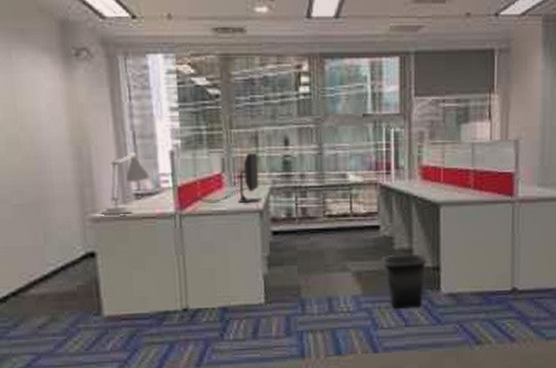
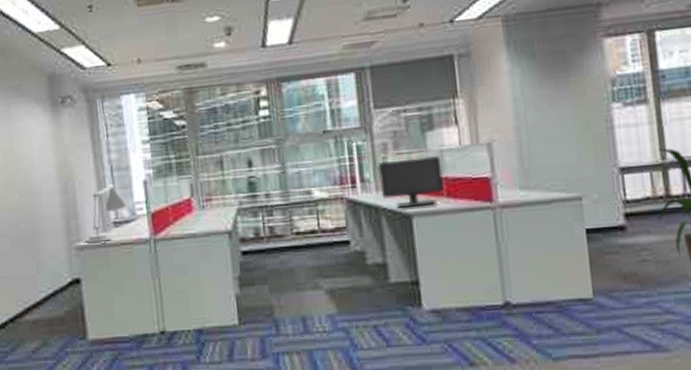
computer monitor: present [191,152,262,204] -> none [164,176,230,228]
waste bin: present [381,254,428,309] -> none [354,268,405,328]
computer monitor: none [412,149,473,198] -> present [377,156,445,209]

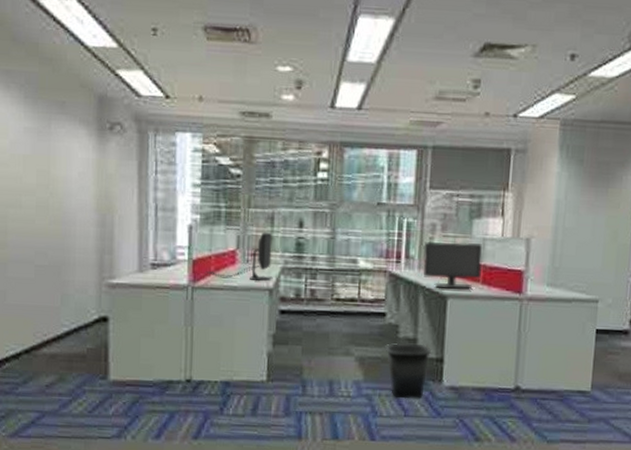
desk lamp: present [83,184,126,243] -> none [116,224,167,283]
computer monitor: none [164,176,230,228] -> present [204,232,273,282]
waste bin: none [354,268,405,328] -> present [385,342,432,399]

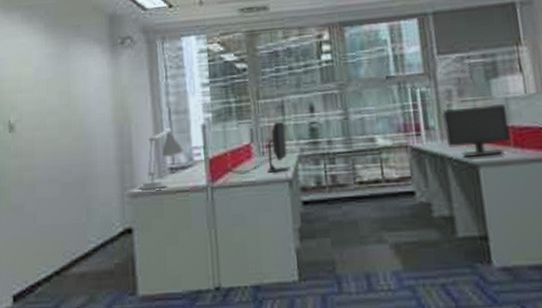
desk lamp: none [116,224,167,283] -> present [137,128,183,190]
waste bin: present [385,342,432,399] -> none [420,221,473,287]

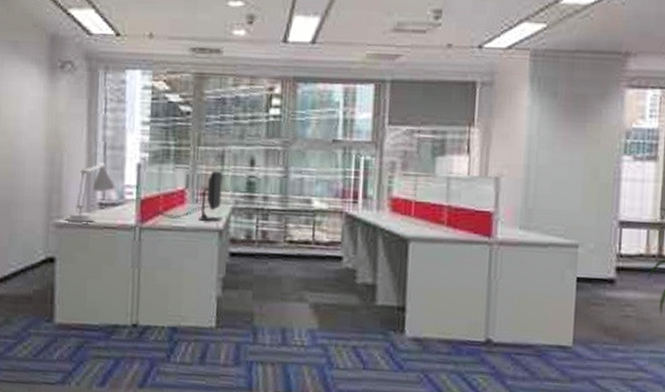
computer monitor: present [442,104,511,159] -> none [382,181,447,232]

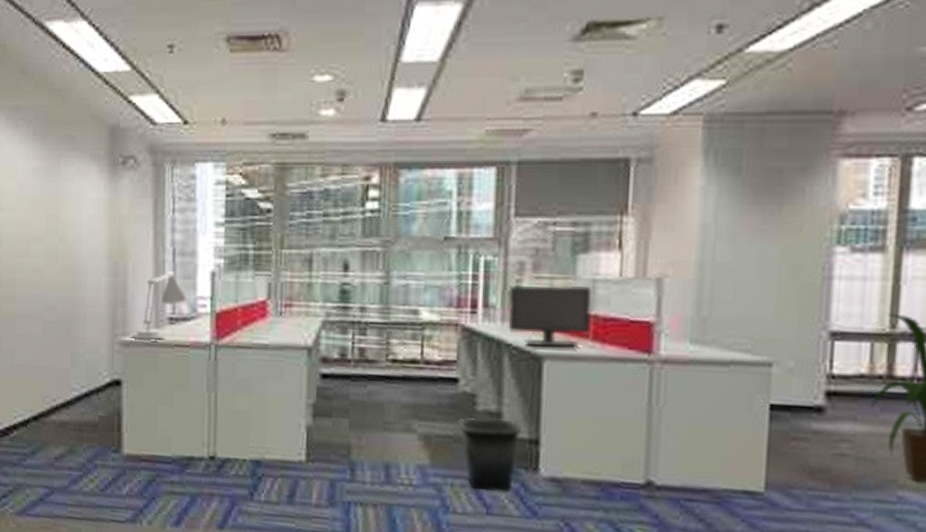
computer monitor: present [153,170,223,222] -> none [230,277,312,338]
waste bin: none [341,288,393,350] -> present [458,417,523,492]
computer monitor: none [382,181,447,232] -> present [507,285,593,348]

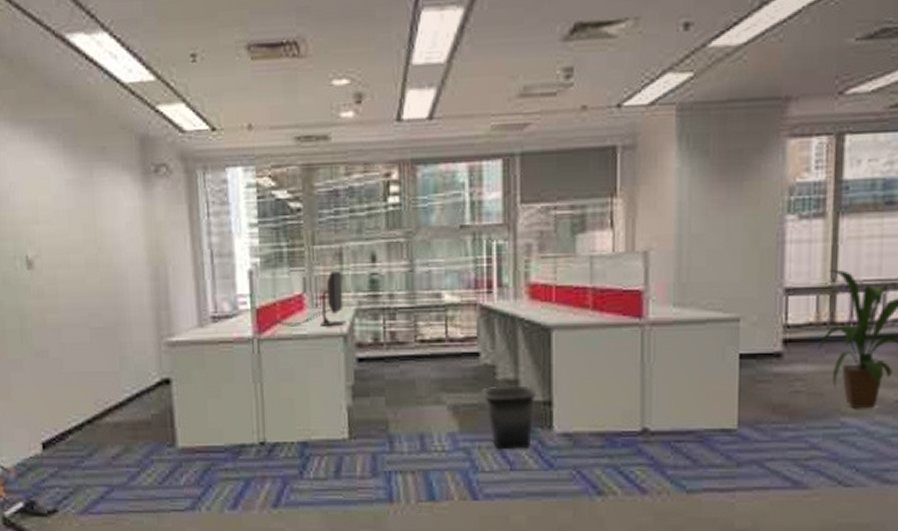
desk lamp: present [129,271,187,340] -> none [175,272,227,339]
computer monitor: none [230,277,312,338] -> present [270,270,347,327]
computer monitor: present [507,285,593,348] -> none [518,263,592,320]

